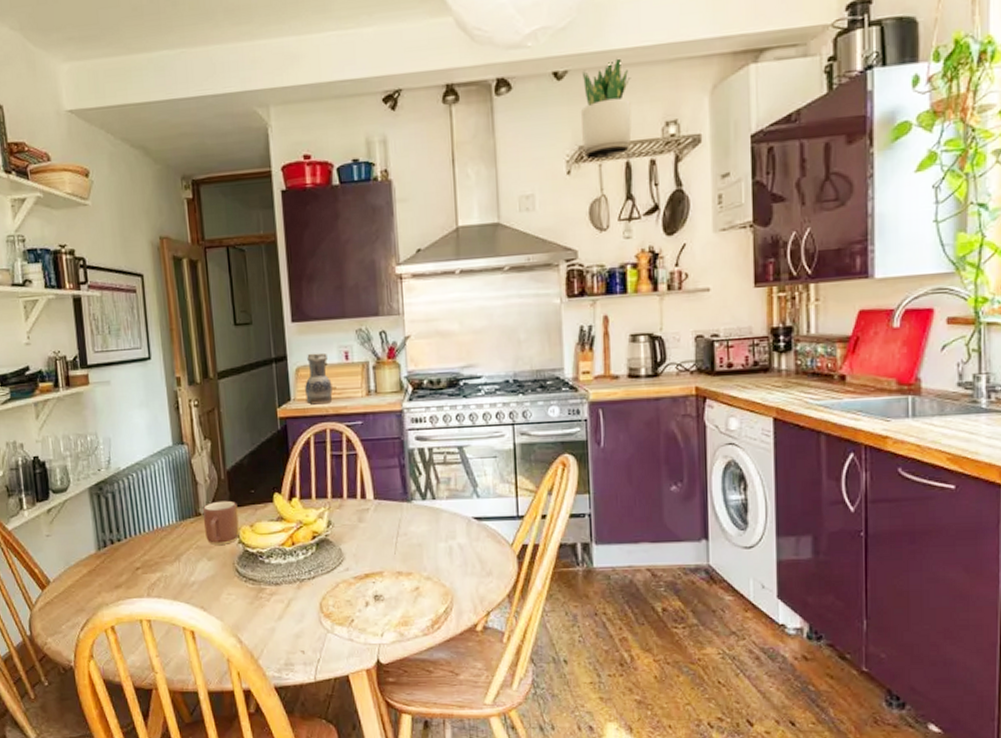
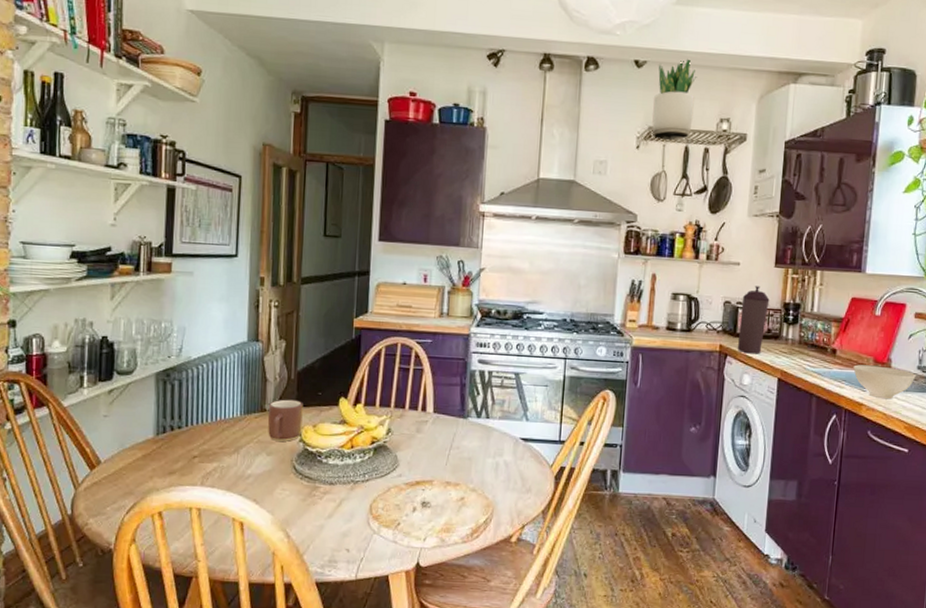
ceramic jug: present [305,352,333,405] -> none [382,272,409,320]
canister: none [717,312,752,394] -> present [738,286,770,354]
bowl: none [870,388,956,428] -> present [853,364,916,400]

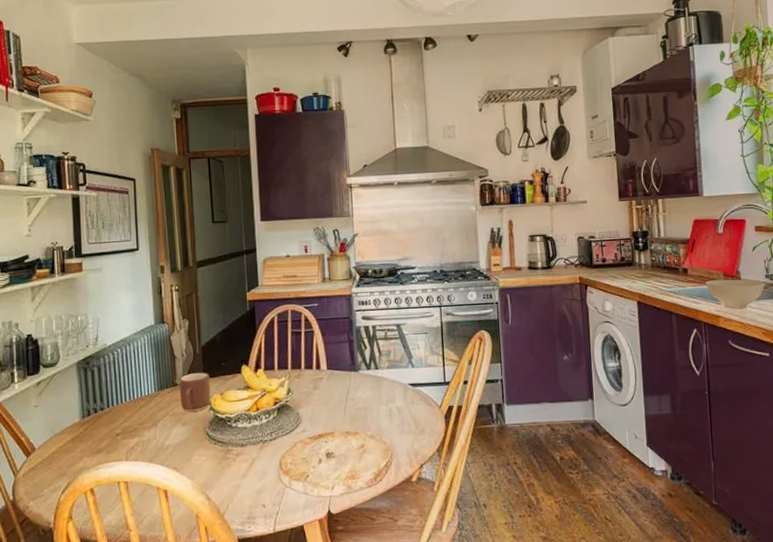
planter: present [652,59,696,141] -> none [489,28,526,101]
canister: present [738,286,770,354] -> none [593,220,619,282]

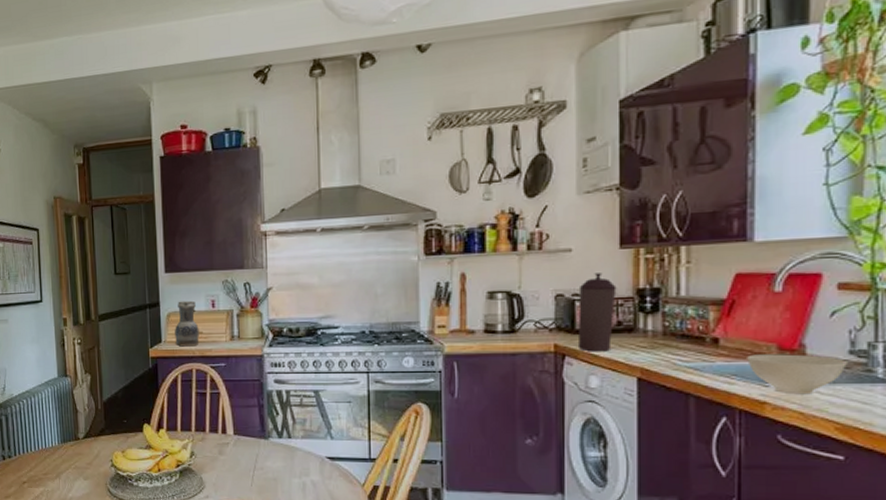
mug: present [178,372,211,412] -> none [81,428,112,467]
ceramic jug: none [271,246,294,290] -> present [175,300,199,347]
canister: none [593,220,619,282] -> present [578,273,617,352]

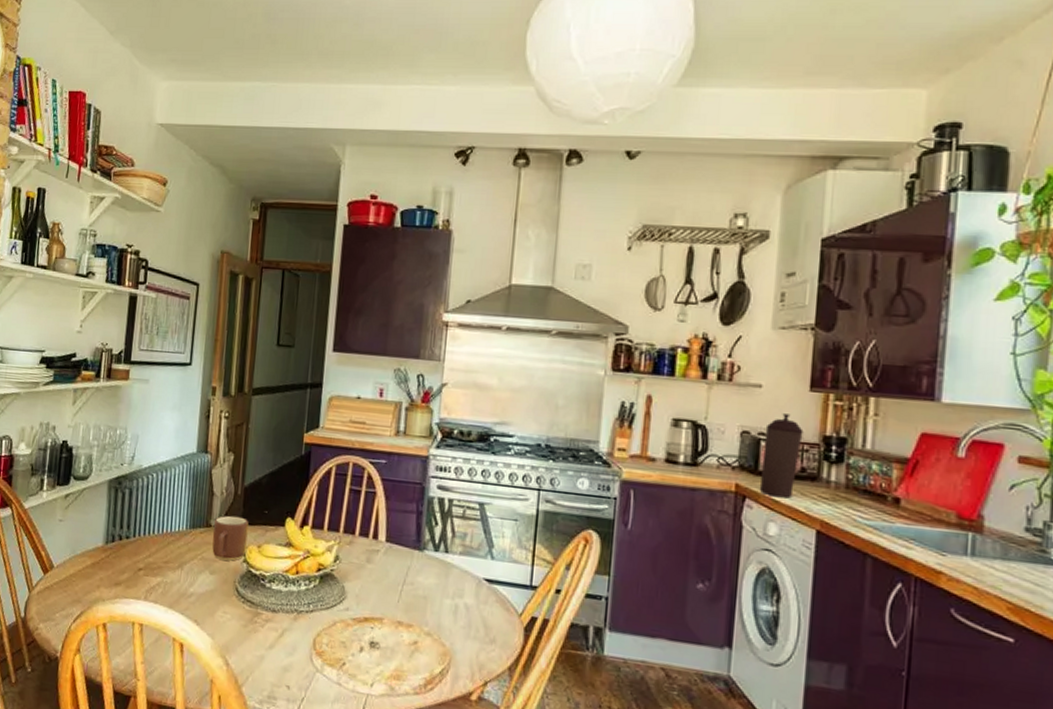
mug: none [81,428,112,467] -> present [212,515,249,561]
ceramic jug: present [175,300,199,347] -> none [334,384,363,437]
bowl: present [747,354,847,395] -> none [926,519,1023,570]

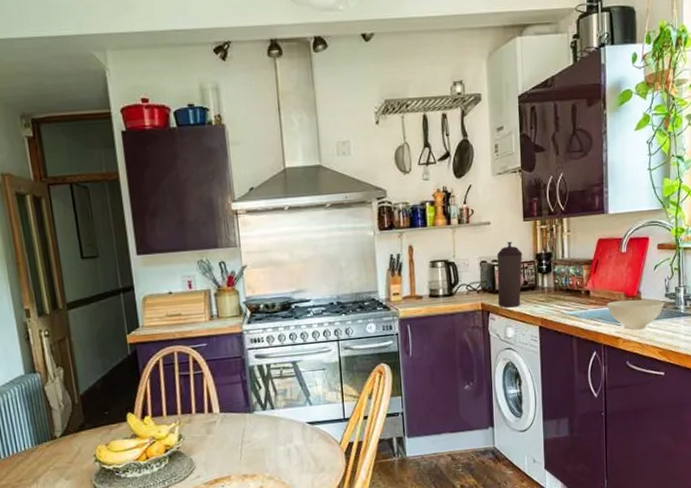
mug: present [212,515,249,561] -> none [57,422,96,465]
bowl: none [926,519,1023,570] -> present [607,299,664,330]

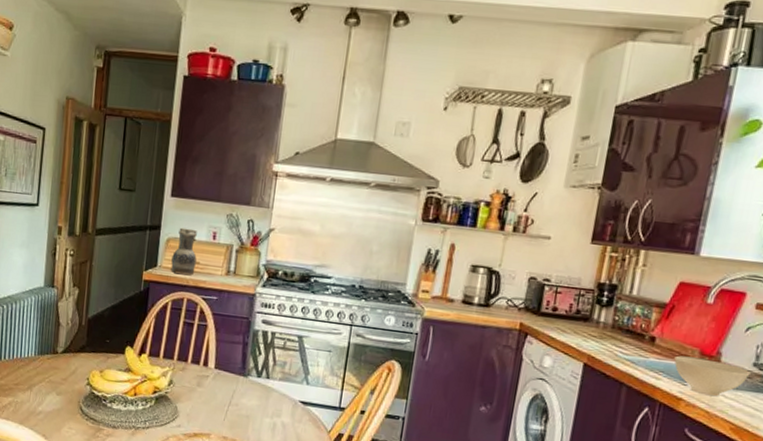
ceramic jug: none [152,282,179,331] -> present [170,227,197,276]
canister: present [496,242,523,308] -> none [540,262,582,336]

